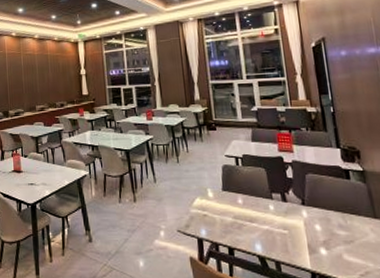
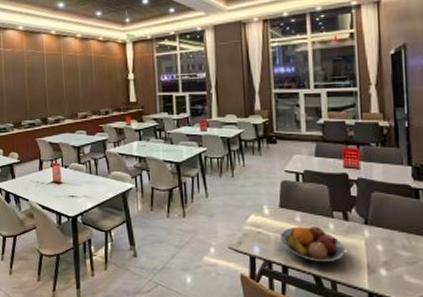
fruit bowl: none [224,208,286,243] -> present [280,226,345,262]

